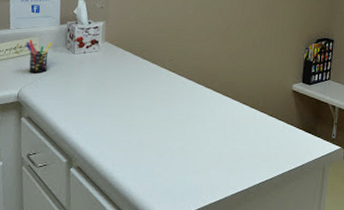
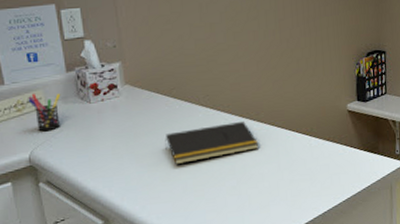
notepad: none [128,87,210,119] -> present [164,121,259,165]

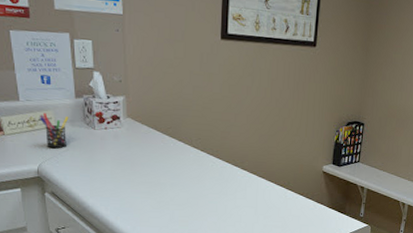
notepad: present [164,121,259,165] -> none [157,166,241,196]

